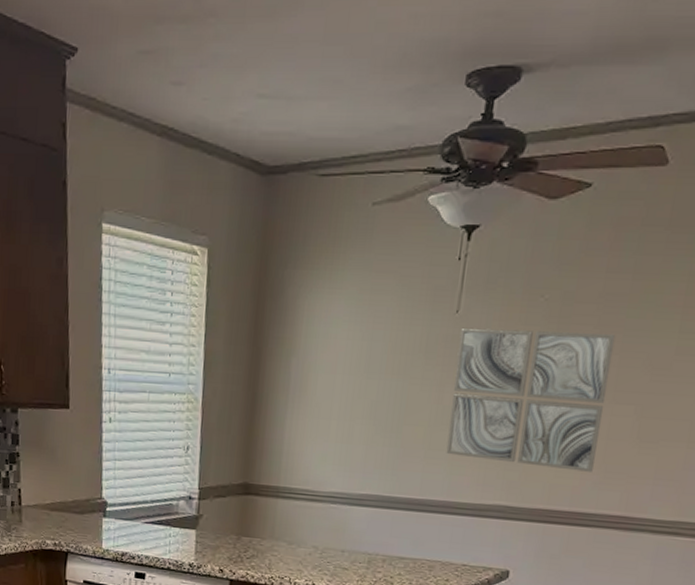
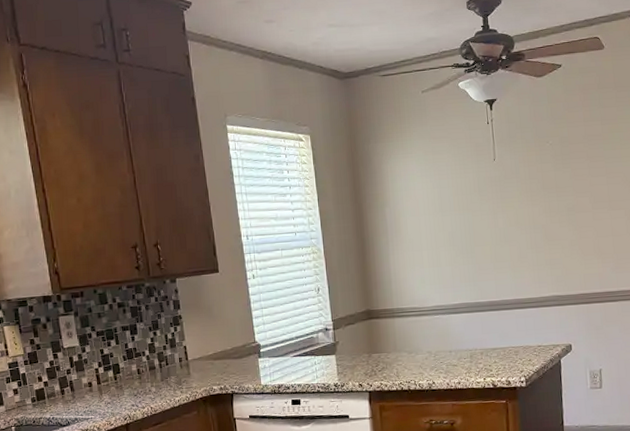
wall art: present [446,327,616,472] -> none [499,162,609,264]

